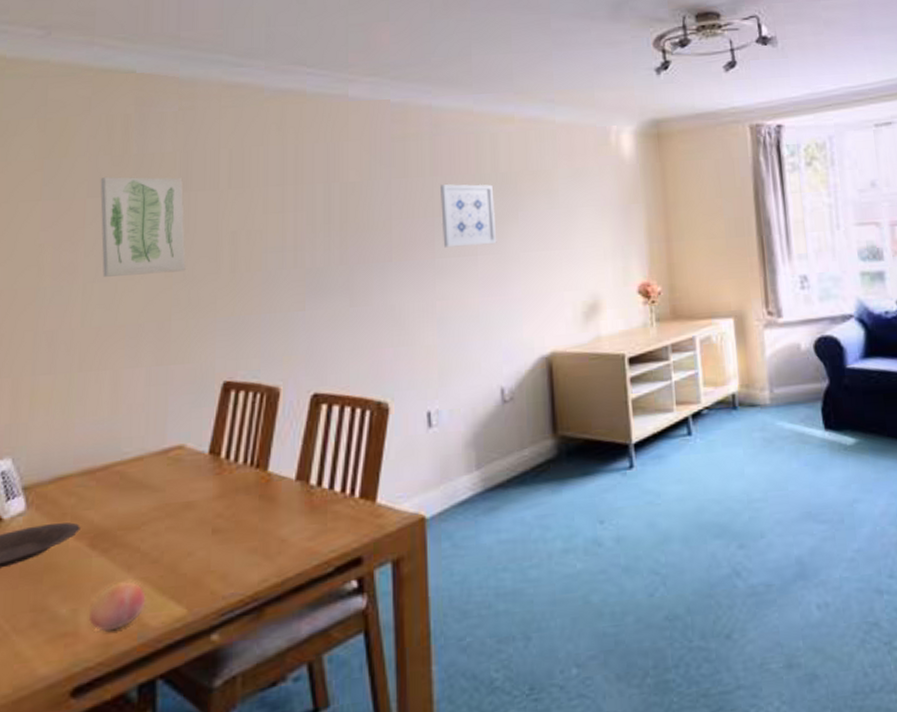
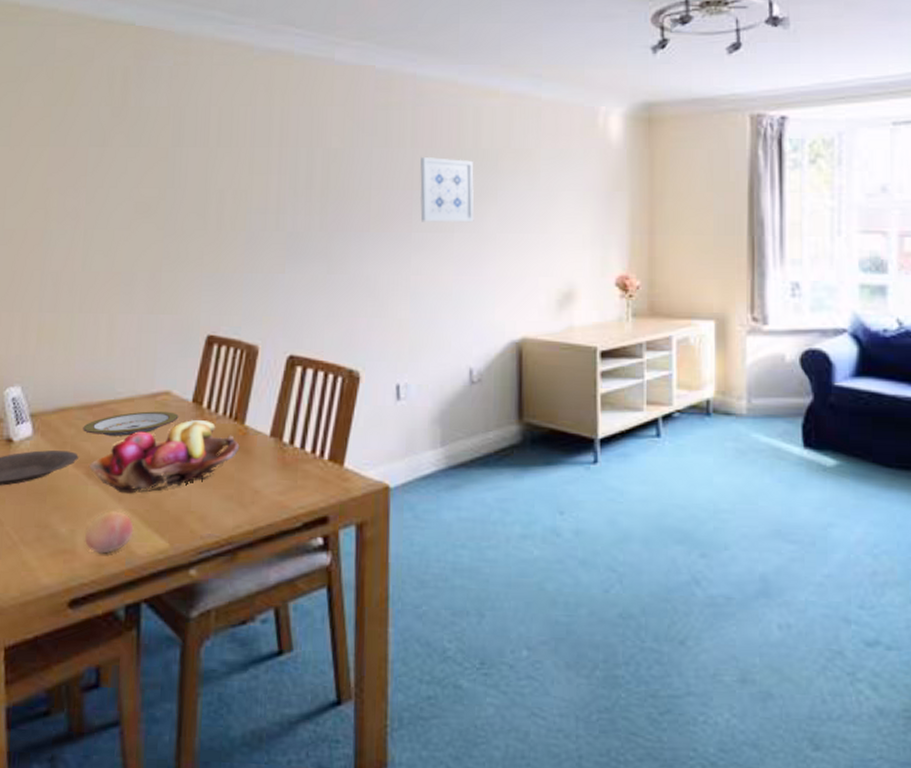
plate: none [85,466,194,501] -> present [83,411,179,436]
fruit basket: none [93,471,263,562] -> present [89,420,240,494]
wall art: present [100,177,186,277] -> none [101,128,176,225]

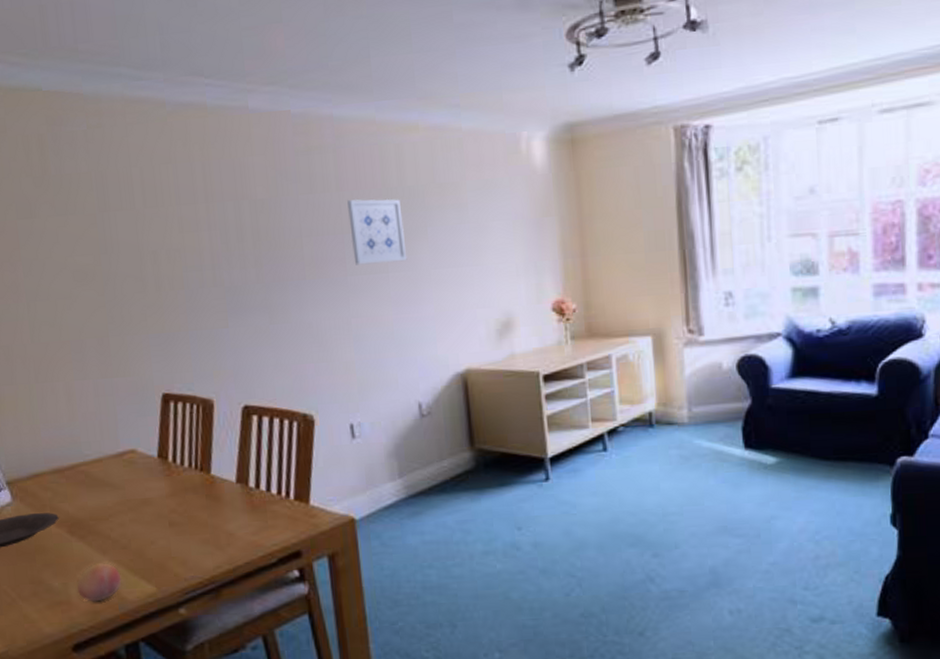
plate: present [83,411,179,436] -> none [58,468,147,496]
fruit basket: present [89,420,240,494] -> none [70,473,209,547]

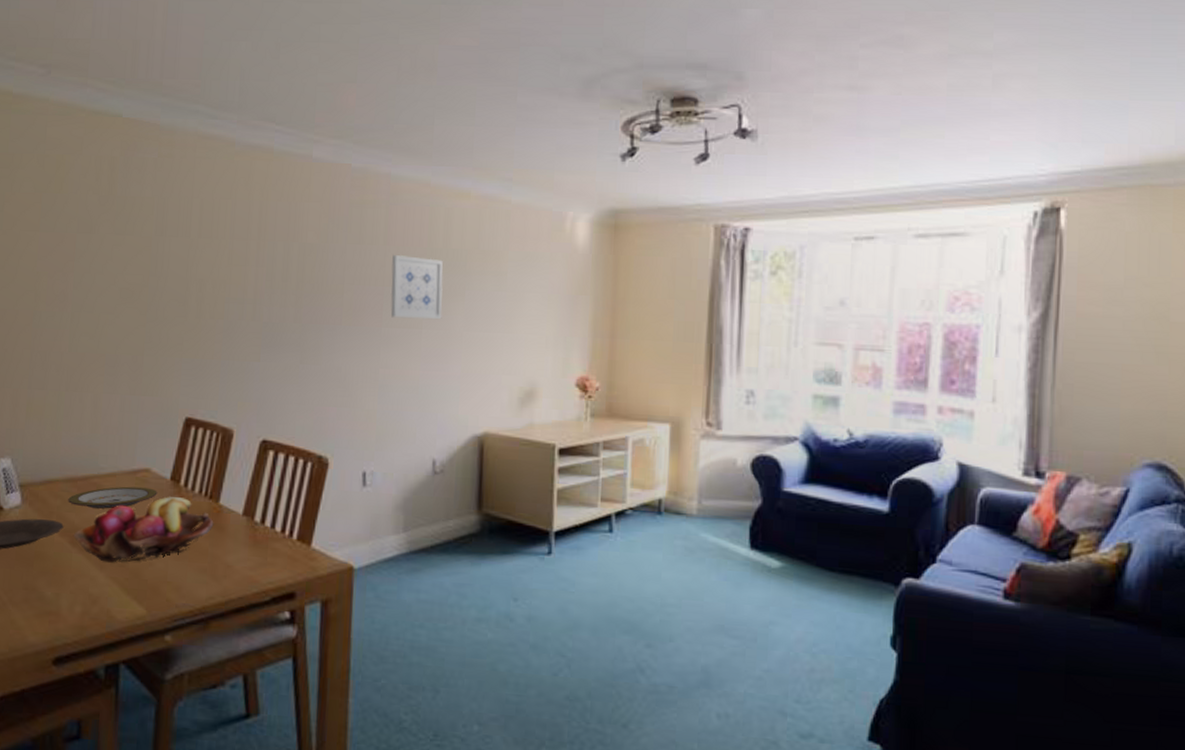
plate: none [58,468,147,496] -> present [68,486,158,509]
fruit basket: none [70,473,209,547] -> present [74,497,214,563]
fruit: present [77,563,122,602] -> none [68,577,114,617]

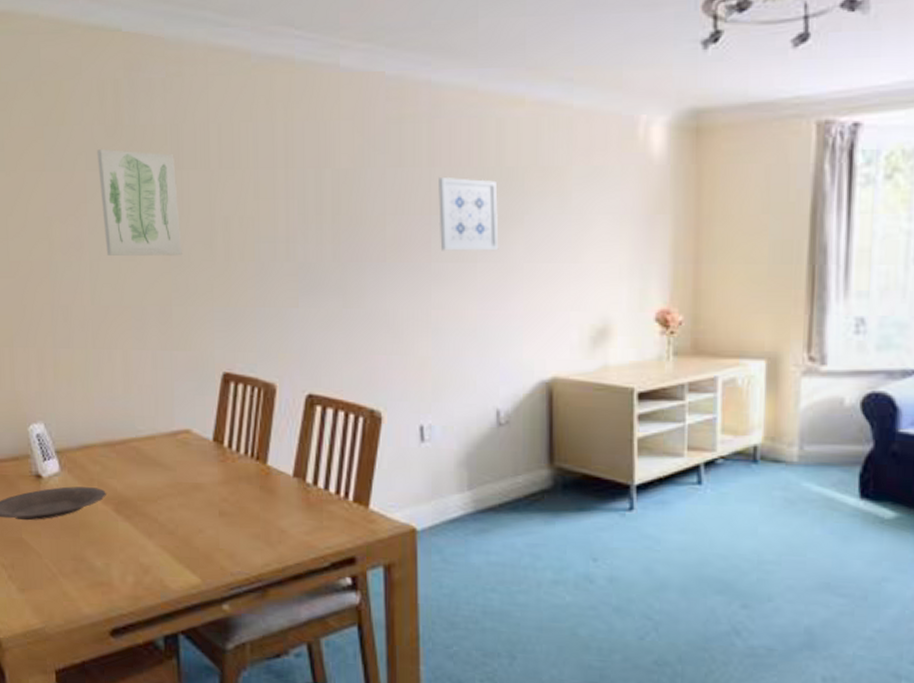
plate: present [68,486,158,509] -> none [108,449,201,474]
fruit basket: present [74,497,214,563] -> none [118,459,263,531]
wall art: none [88,216,159,312] -> present [96,149,182,256]

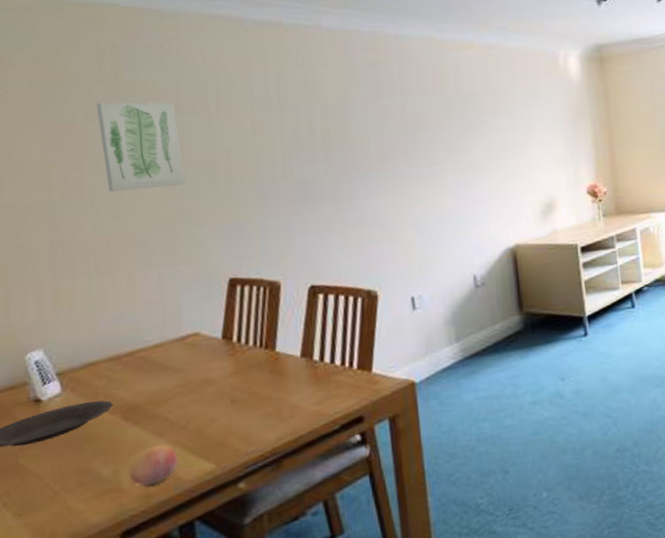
fruit: none [119,546,166,587] -> present [129,445,179,486]
wall art: present [439,178,499,251] -> none [411,103,464,159]

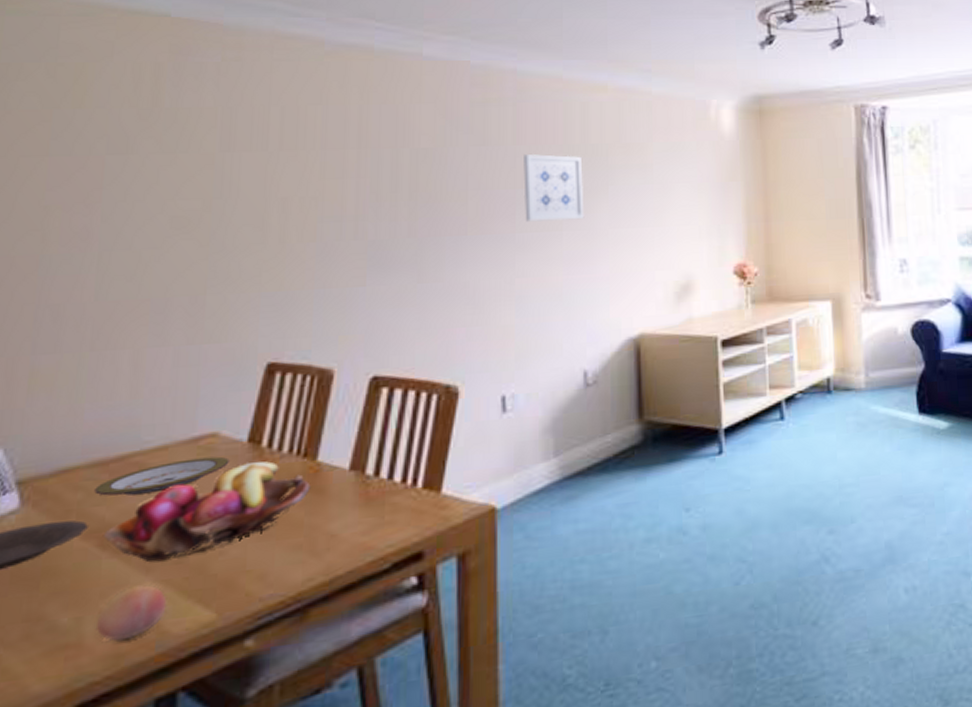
wall art: present [96,102,185,192] -> none [123,132,226,245]
plate: none [114,350,210,382] -> present [94,456,230,496]
fruit basket: none [126,353,273,429] -> present [104,461,311,563]
wall art: none [411,103,464,159] -> present [523,154,585,222]

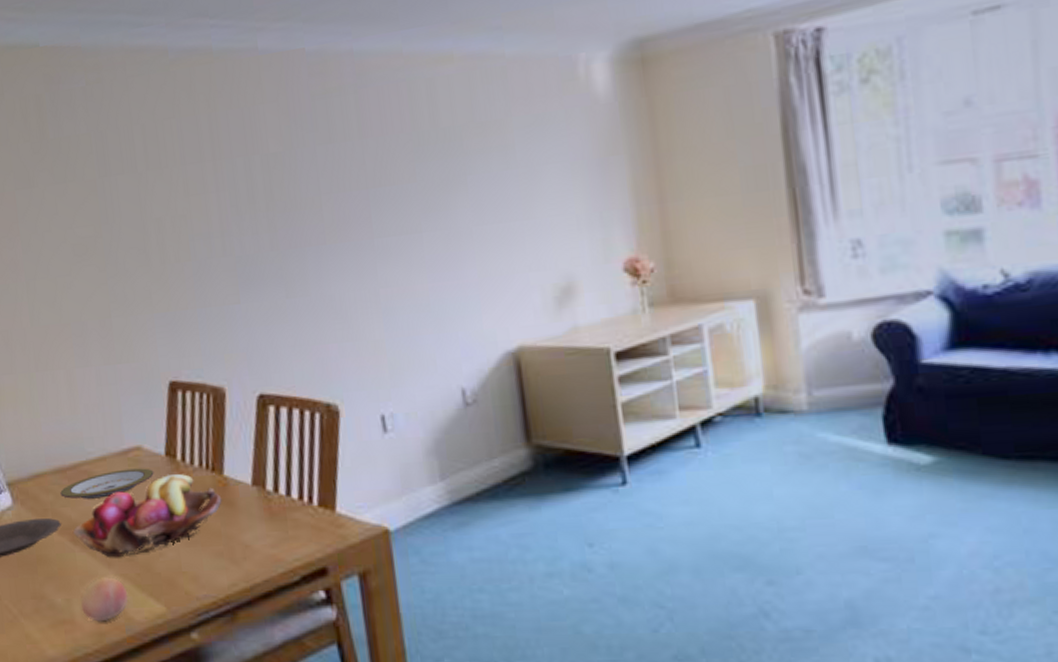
wall art: present [523,154,585,222] -> none [372,144,444,225]

